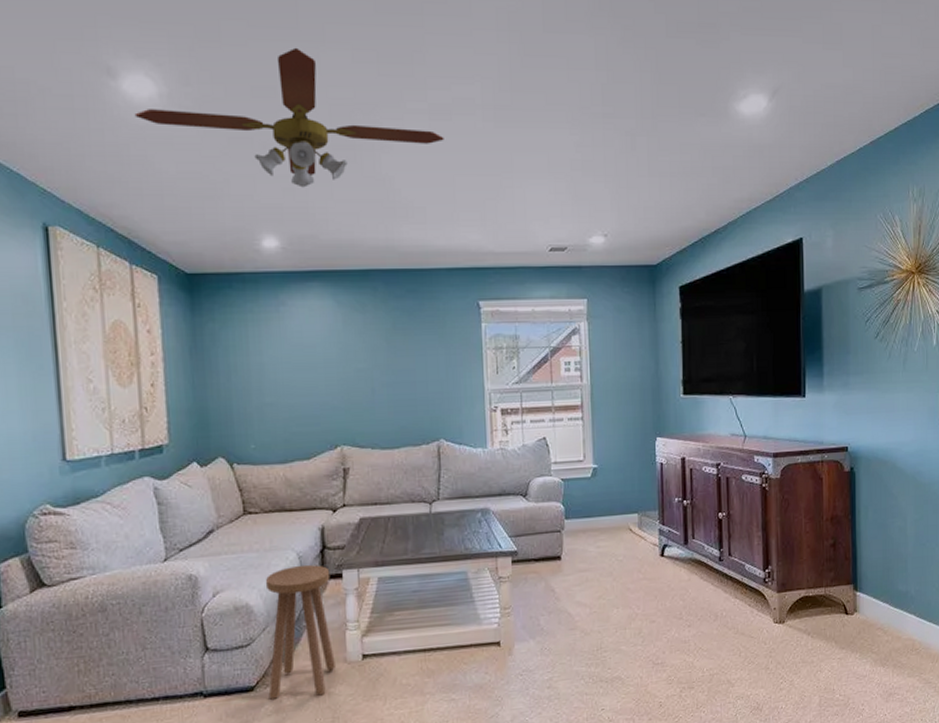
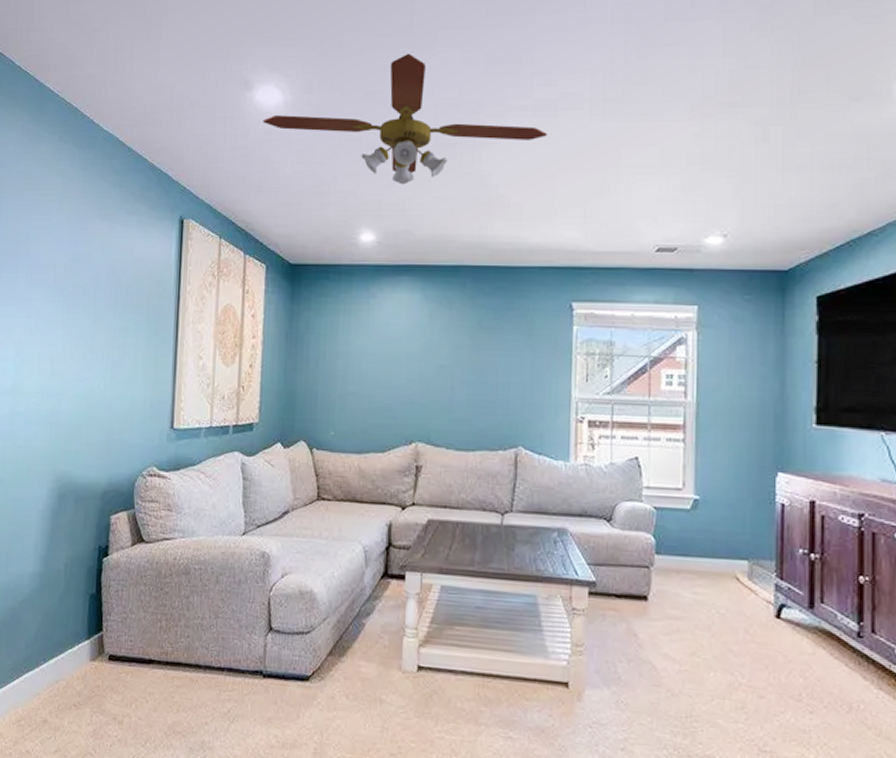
stool: present [265,564,337,700] -> none [322,559,393,701]

